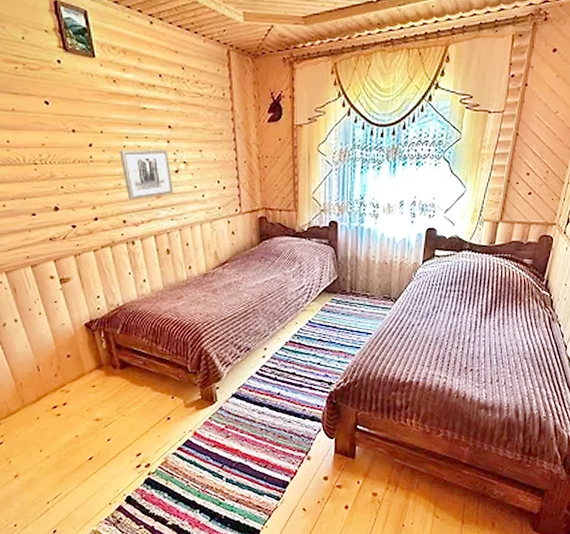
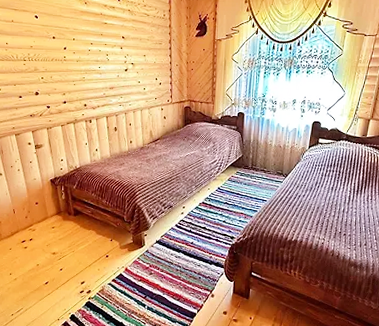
wall art: present [120,150,174,199] -> none [85,53,123,89]

